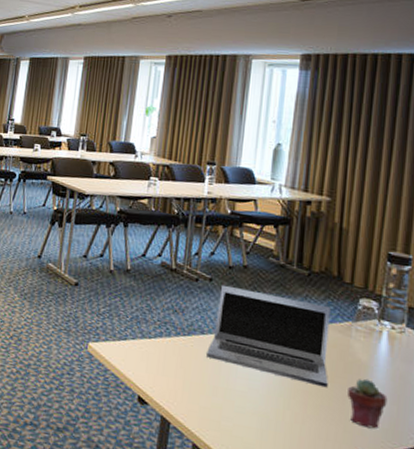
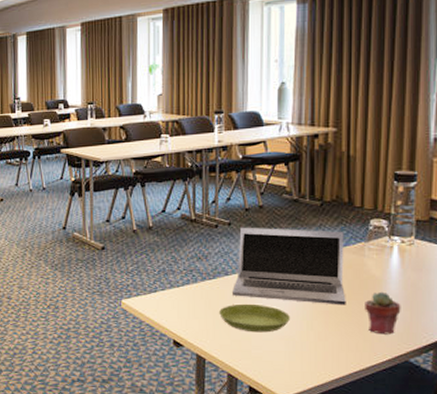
saucer: none [189,367,266,405] -> present [218,303,290,333]

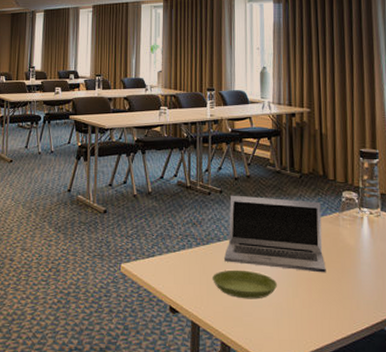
potted succulent: present [365,291,401,335] -> none [342,260,374,303]

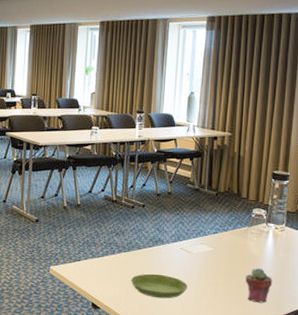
laptop: present [224,195,326,273] -> none [143,209,233,278]
potted succulent: none [342,260,374,303] -> present [245,267,273,303]

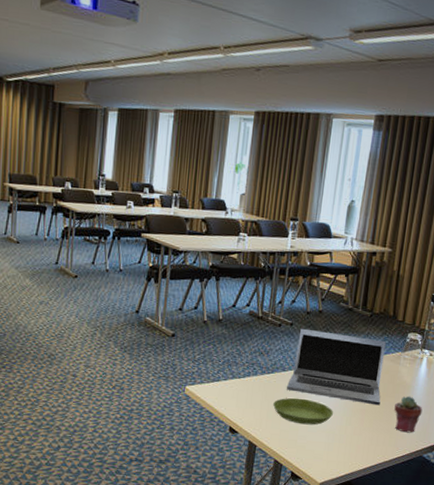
laptop: none [143,209,233,278] -> present [287,328,386,406]

